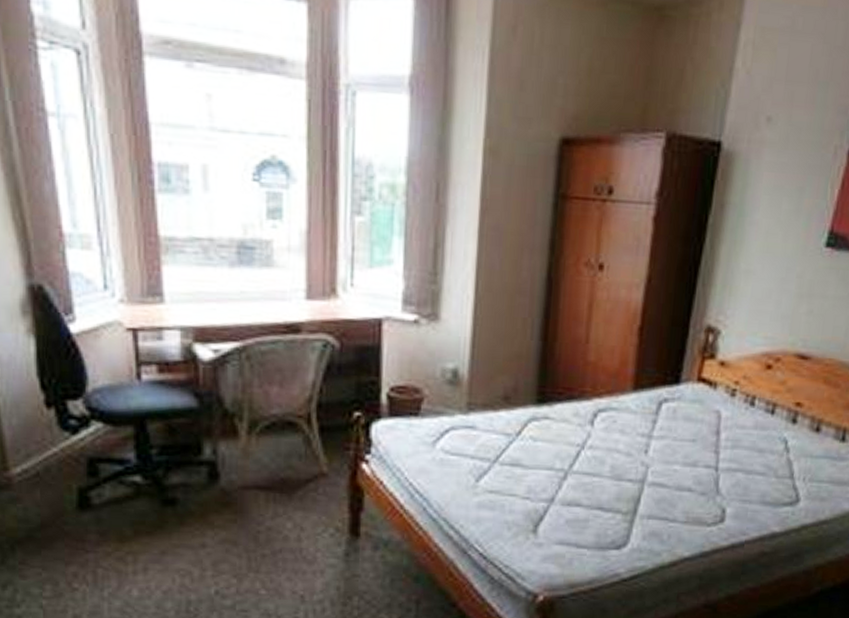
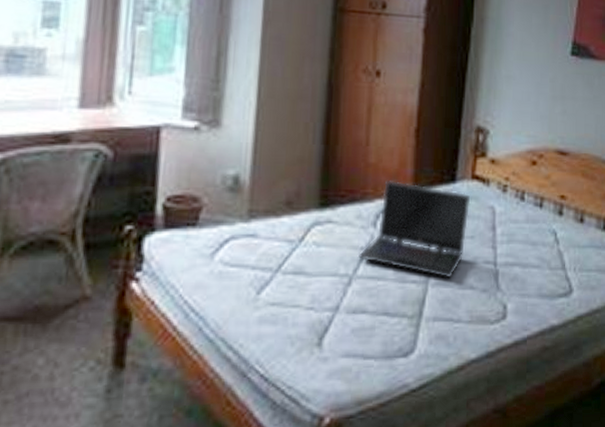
laptop computer: none [575,378,695,480] -> present [358,179,471,279]

